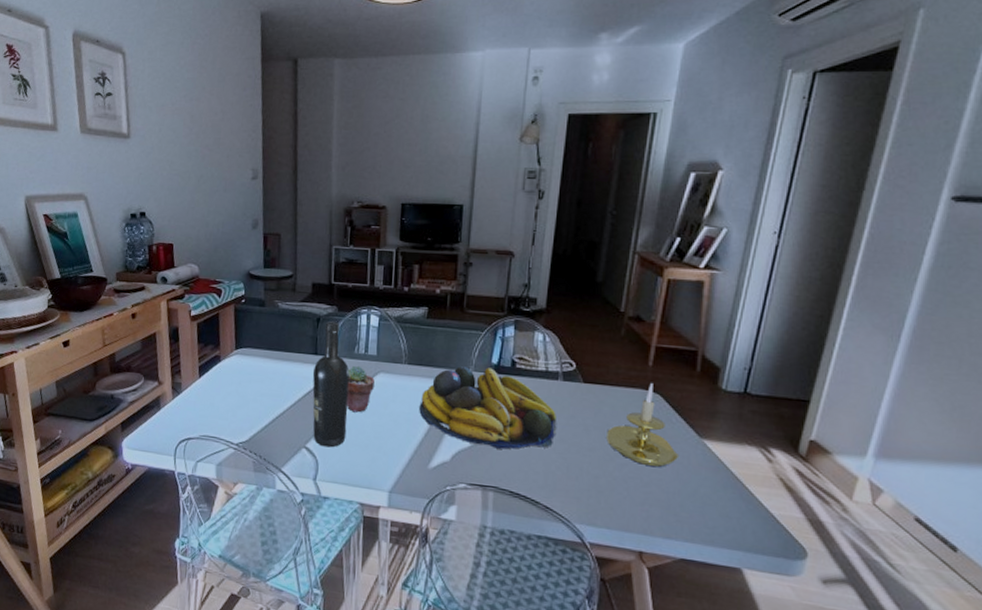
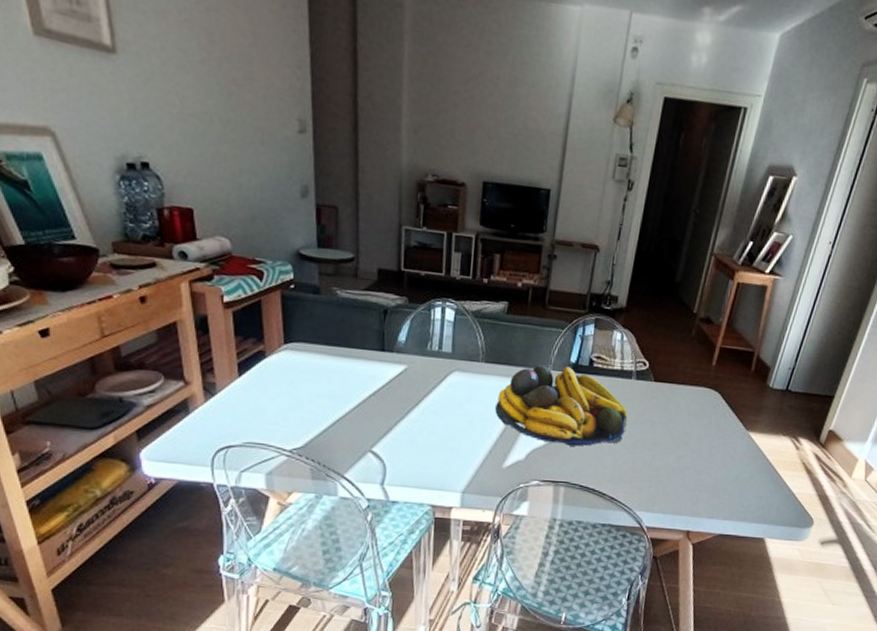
wine bottle: present [312,321,350,448] -> none [379,314,421,451]
potted succulent: present [346,365,375,413] -> none [417,363,449,414]
candle holder: present [607,383,680,467] -> none [669,382,729,458]

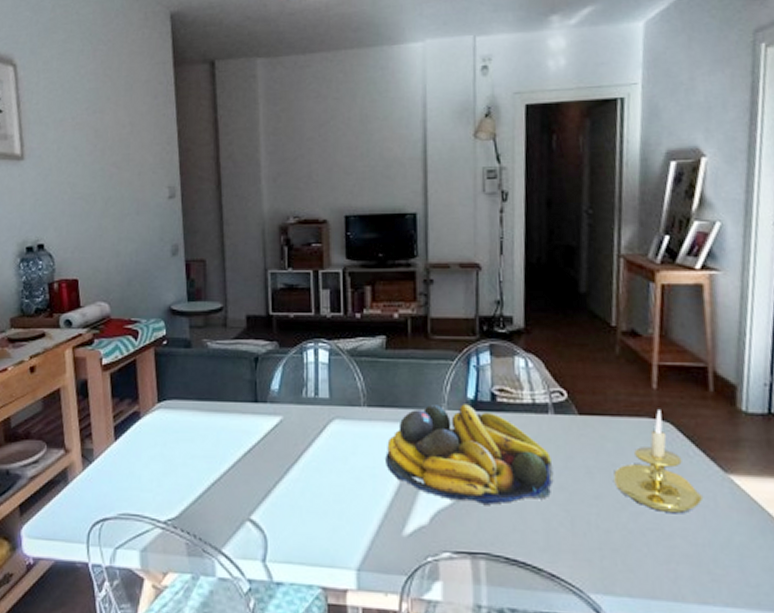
candle holder: none [669,382,729,458] -> present [614,410,704,514]

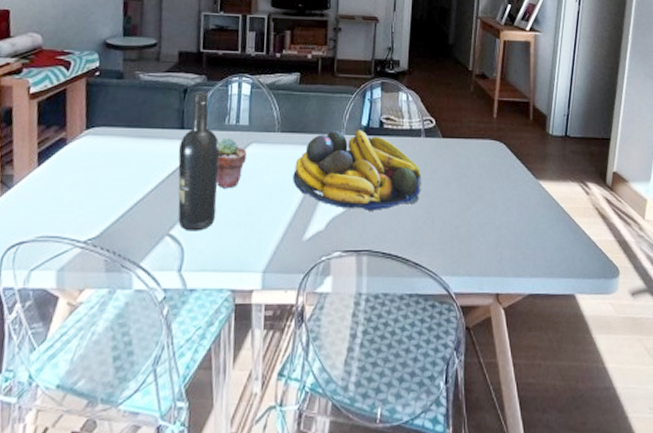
wine bottle: none [253,361,298,518] -> present [178,92,220,232]
potted succulent: none [296,412,329,471] -> present [215,137,246,189]
candle holder: present [614,410,704,514] -> none [464,134,522,211]

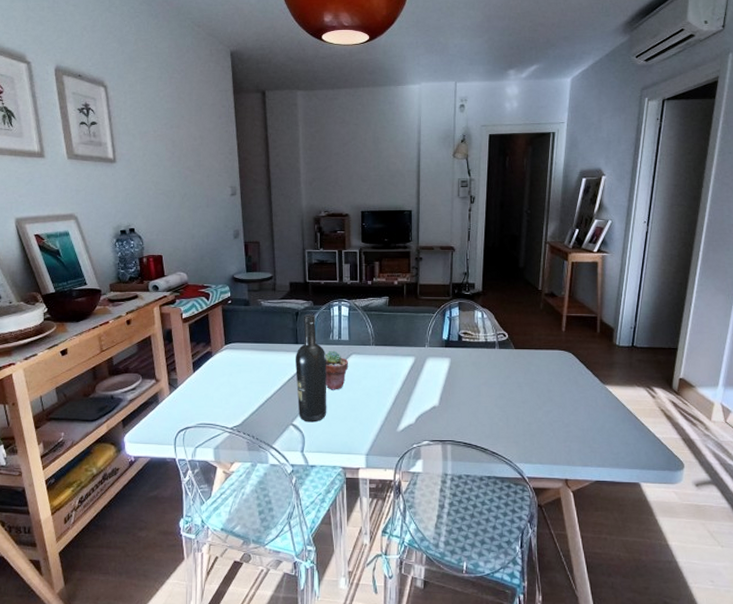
fruit bowl: present [293,130,422,211] -> none [387,343,497,409]

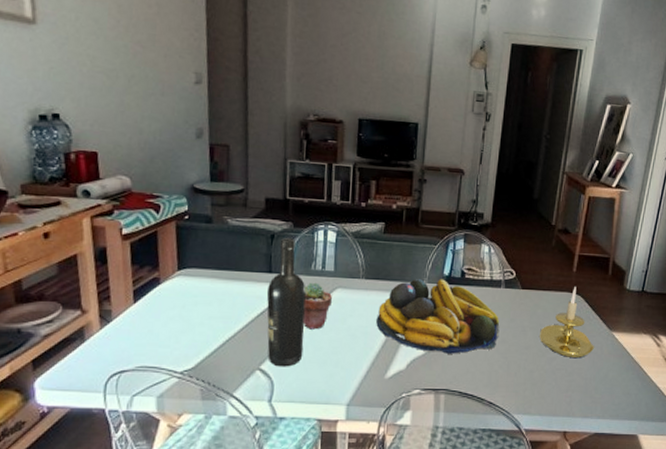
fruit bowl: none [387,343,497,409] -> present [376,279,500,354]
candle holder: none [535,345,590,411] -> present [540,287,595,359]

